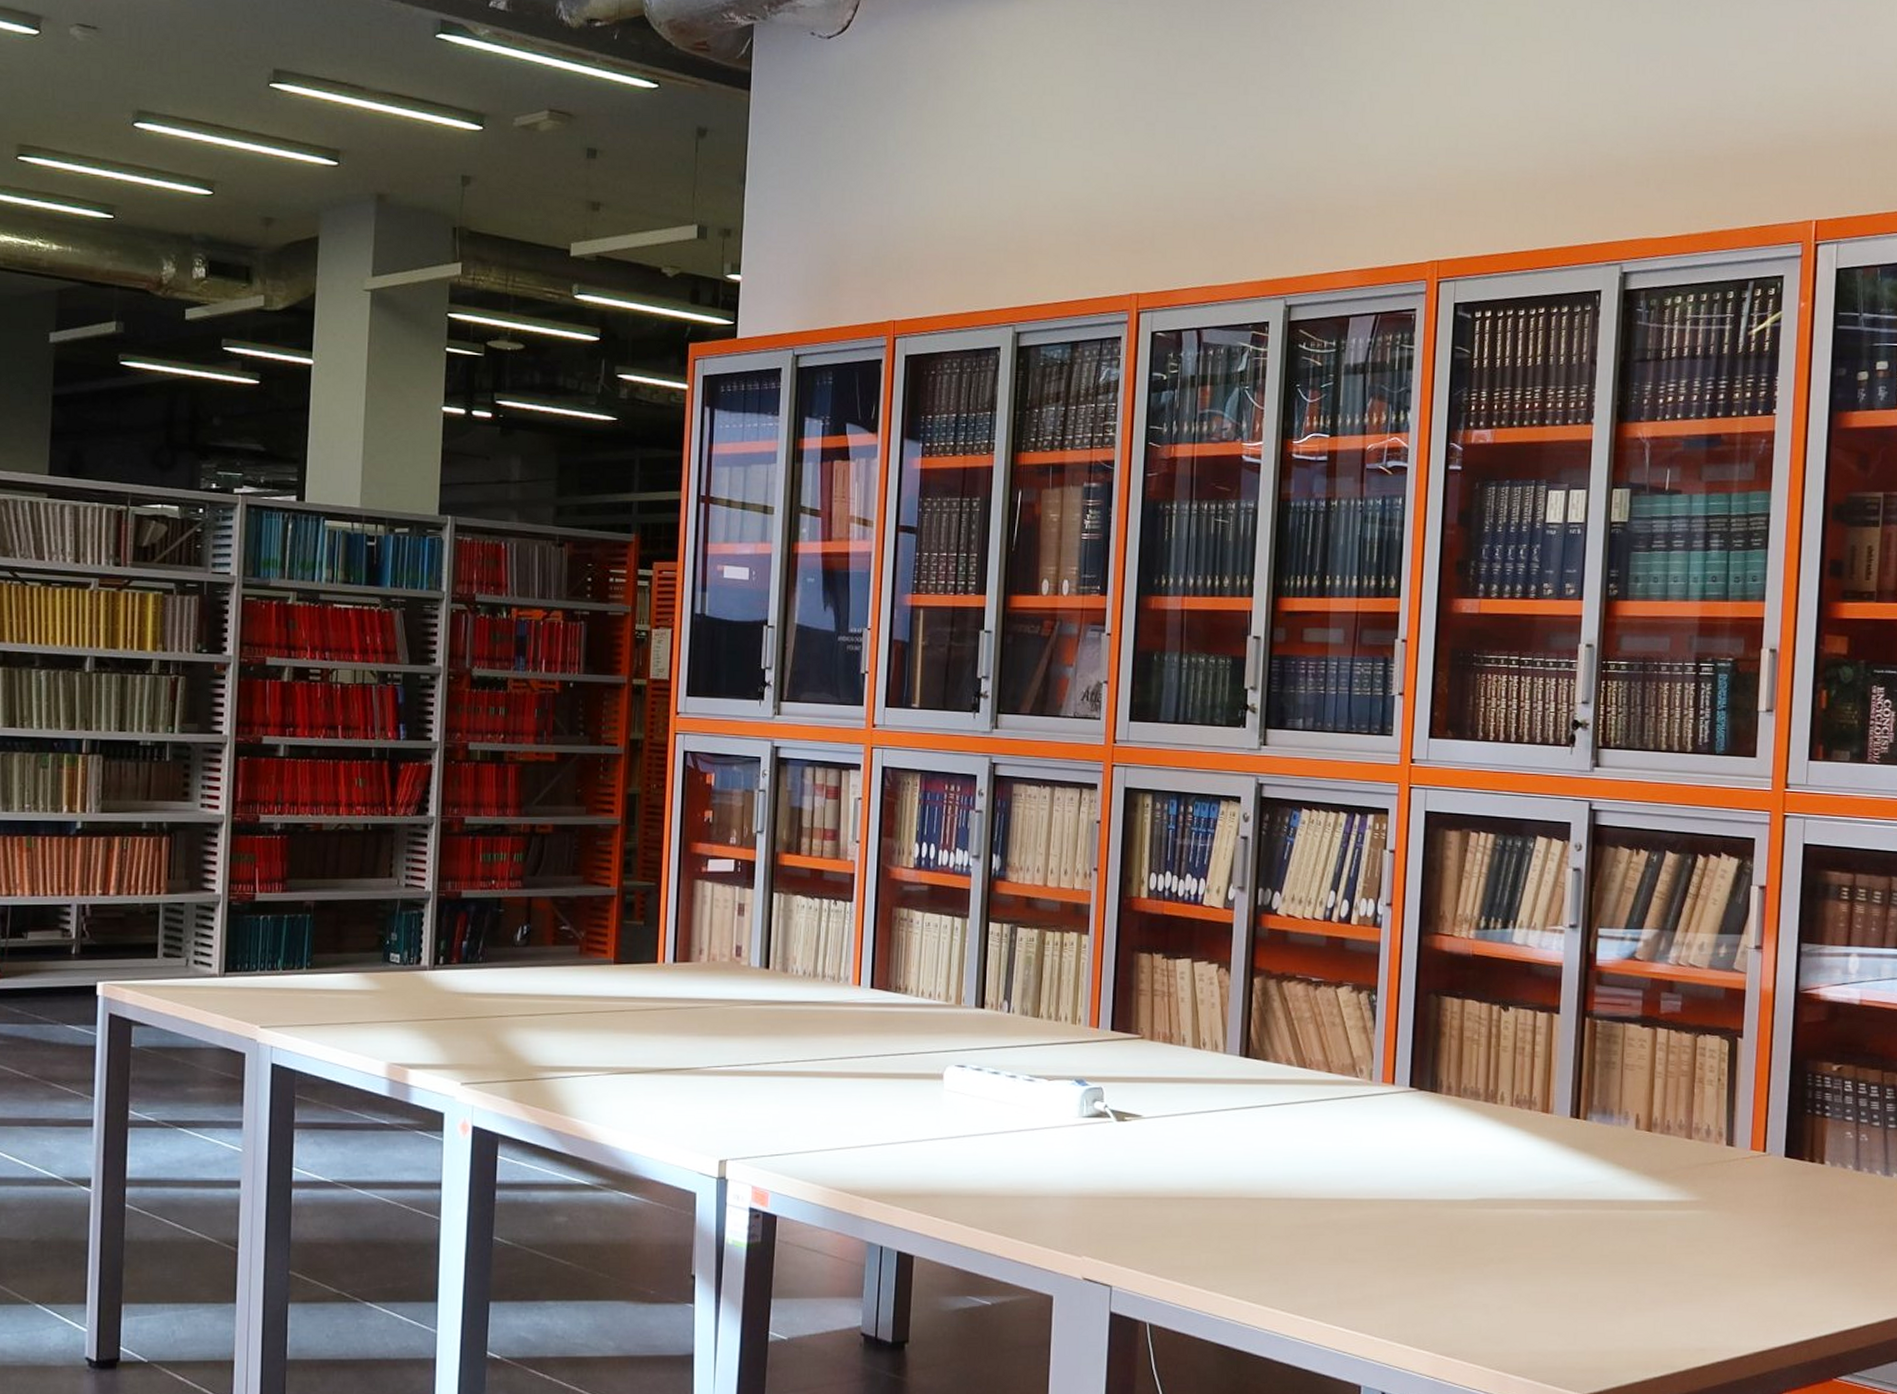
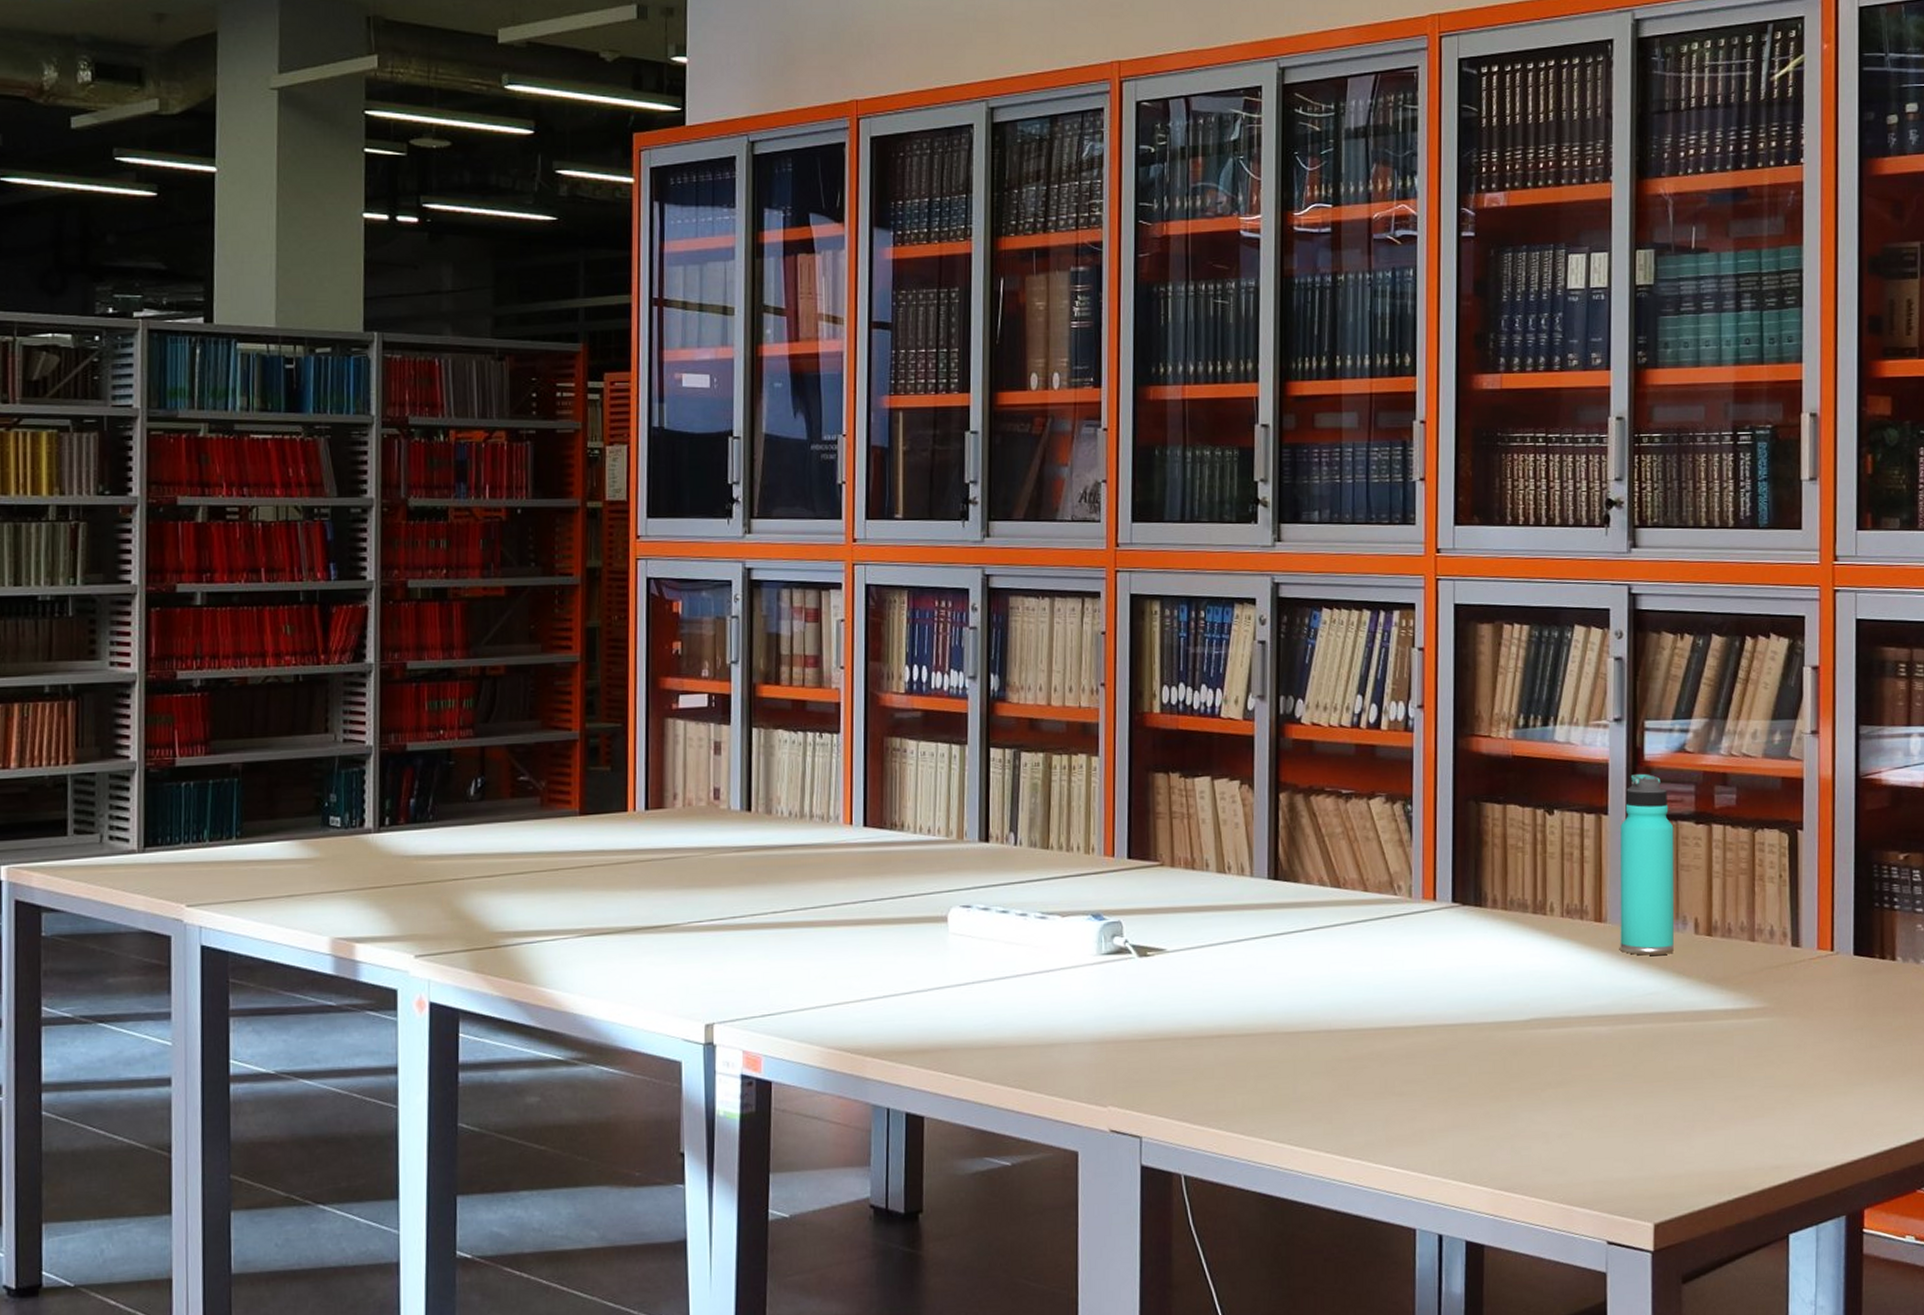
thermos bottle: none [1565,977,1621,1146] -> present [1620,773,1675,956]

